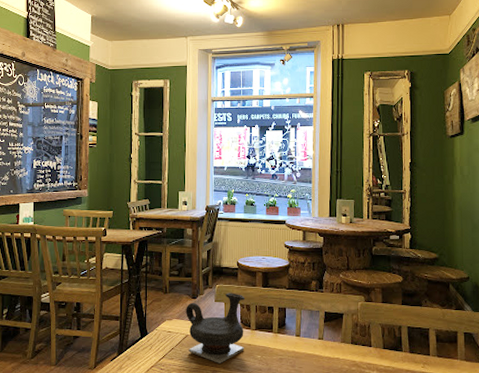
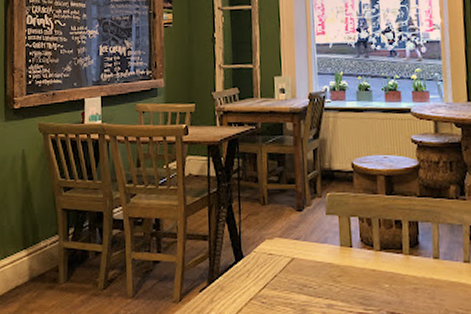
teapot: present [186,293,246,363] -> none [290,203,367,295]

